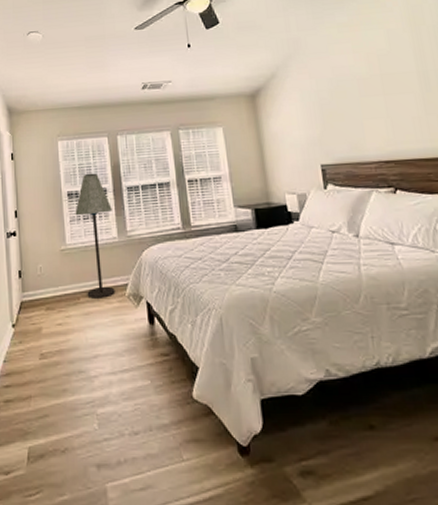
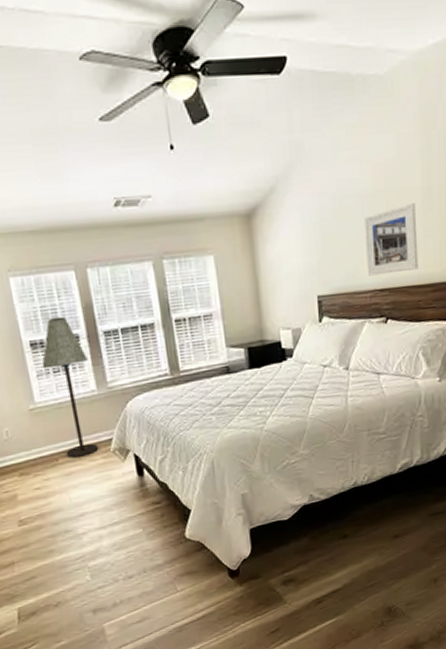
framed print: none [361,85,424,149] -> present [363,203,418,276]

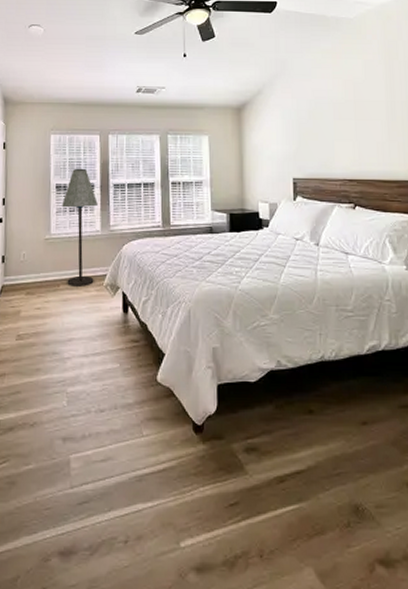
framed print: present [363,203,418,276] -> none [335,113,384,168]

